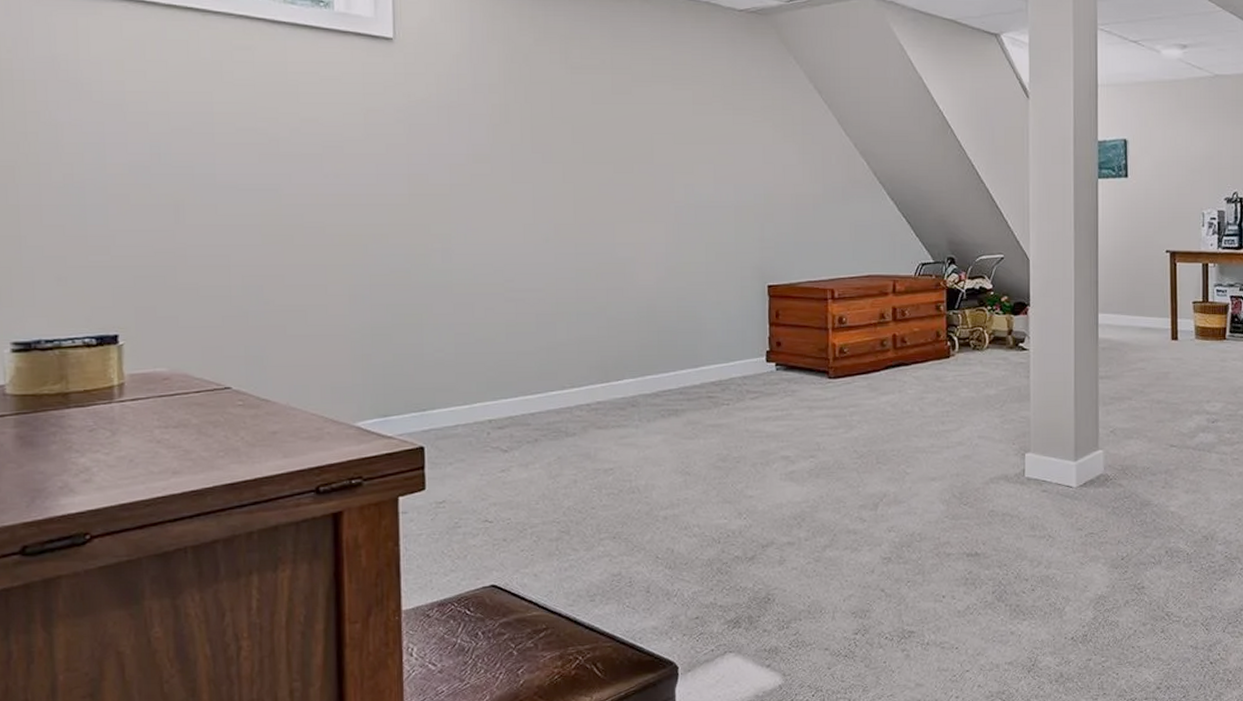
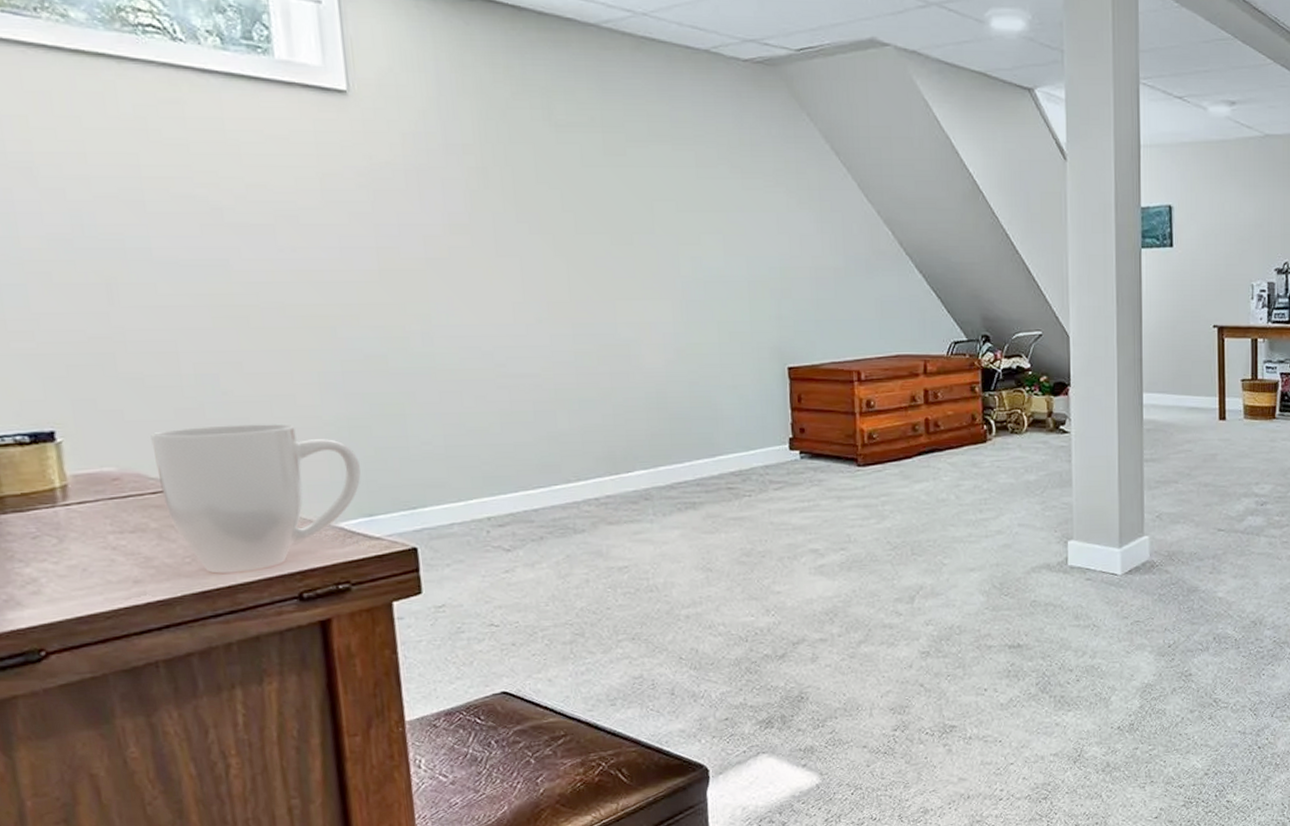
mug: none [200,331,379,467] -> present [151,423,361,574]

